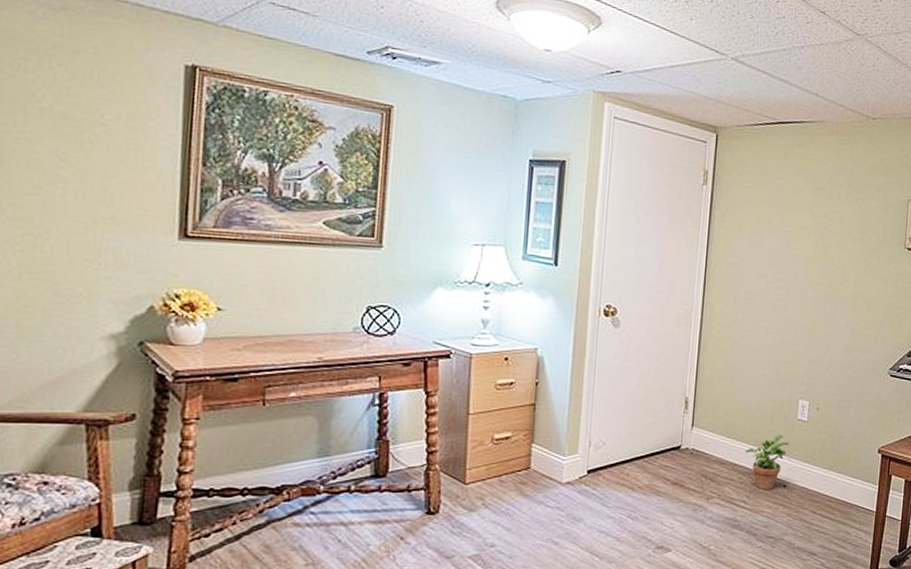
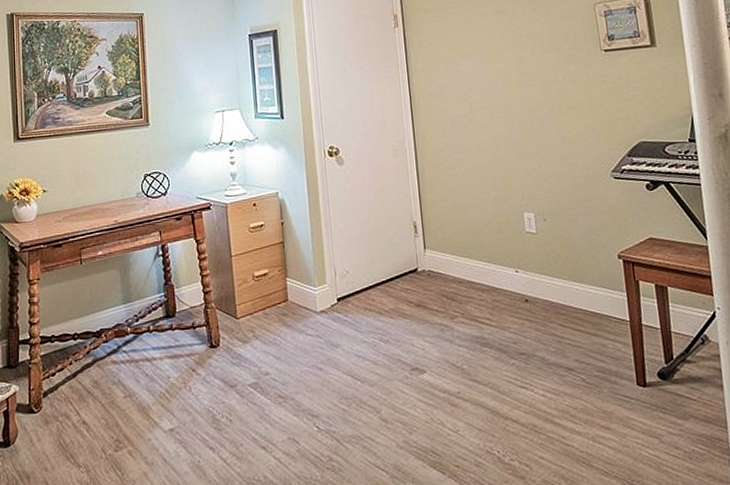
potted plant: present [745,435,790,489] -> none [479,250,523,305]

